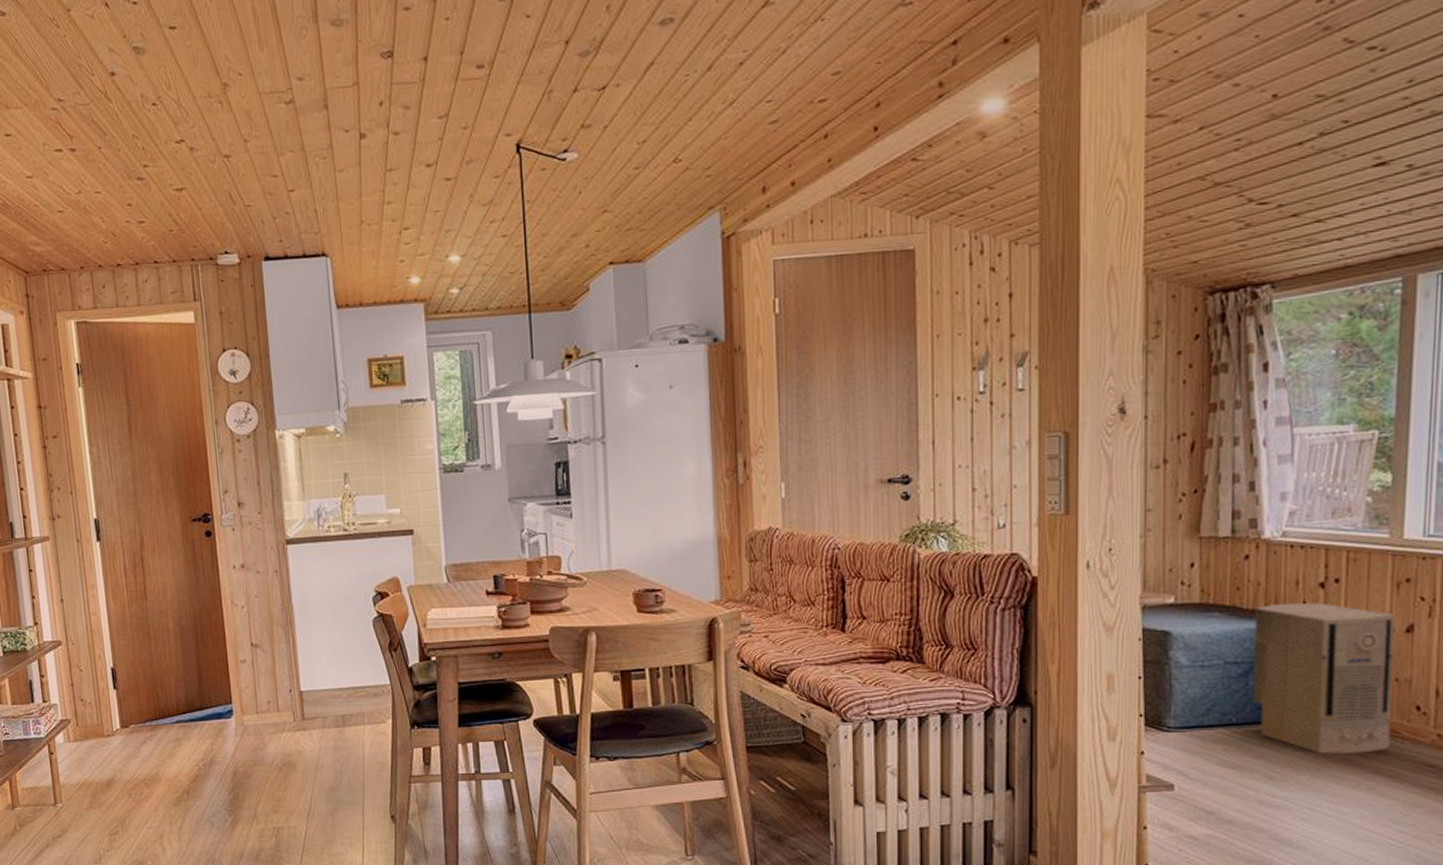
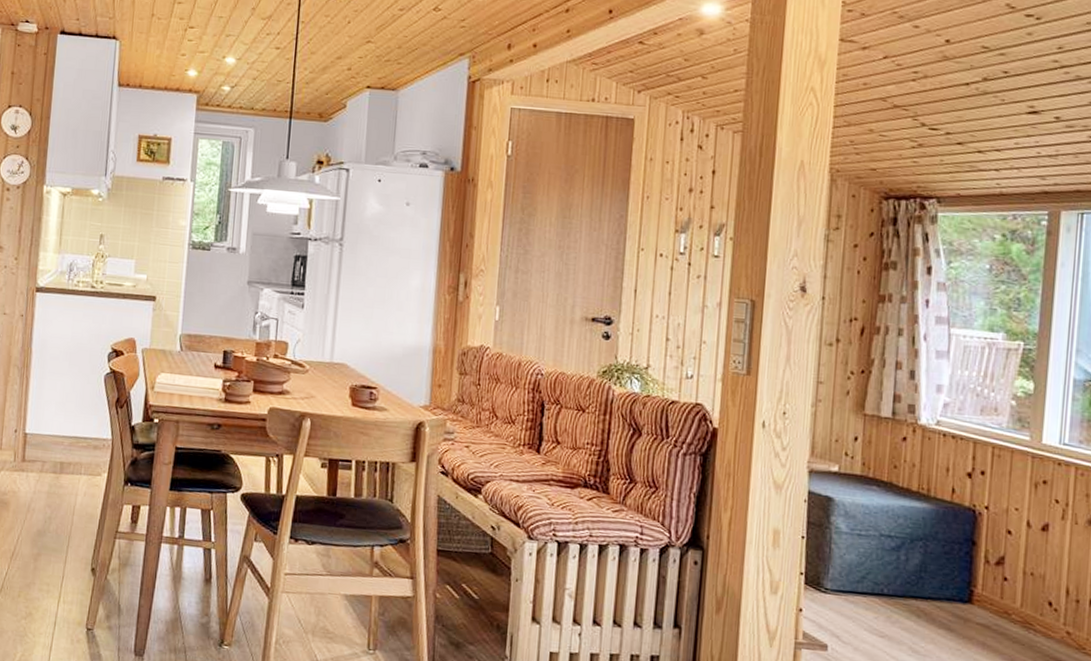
air purifier: present [1252,603,1395,754] -> none [903,486,1032,640]

